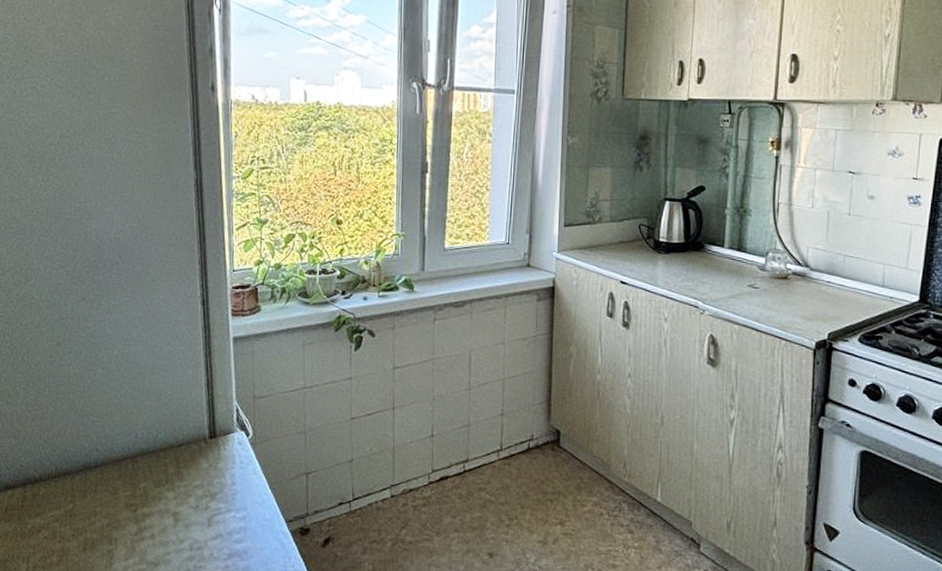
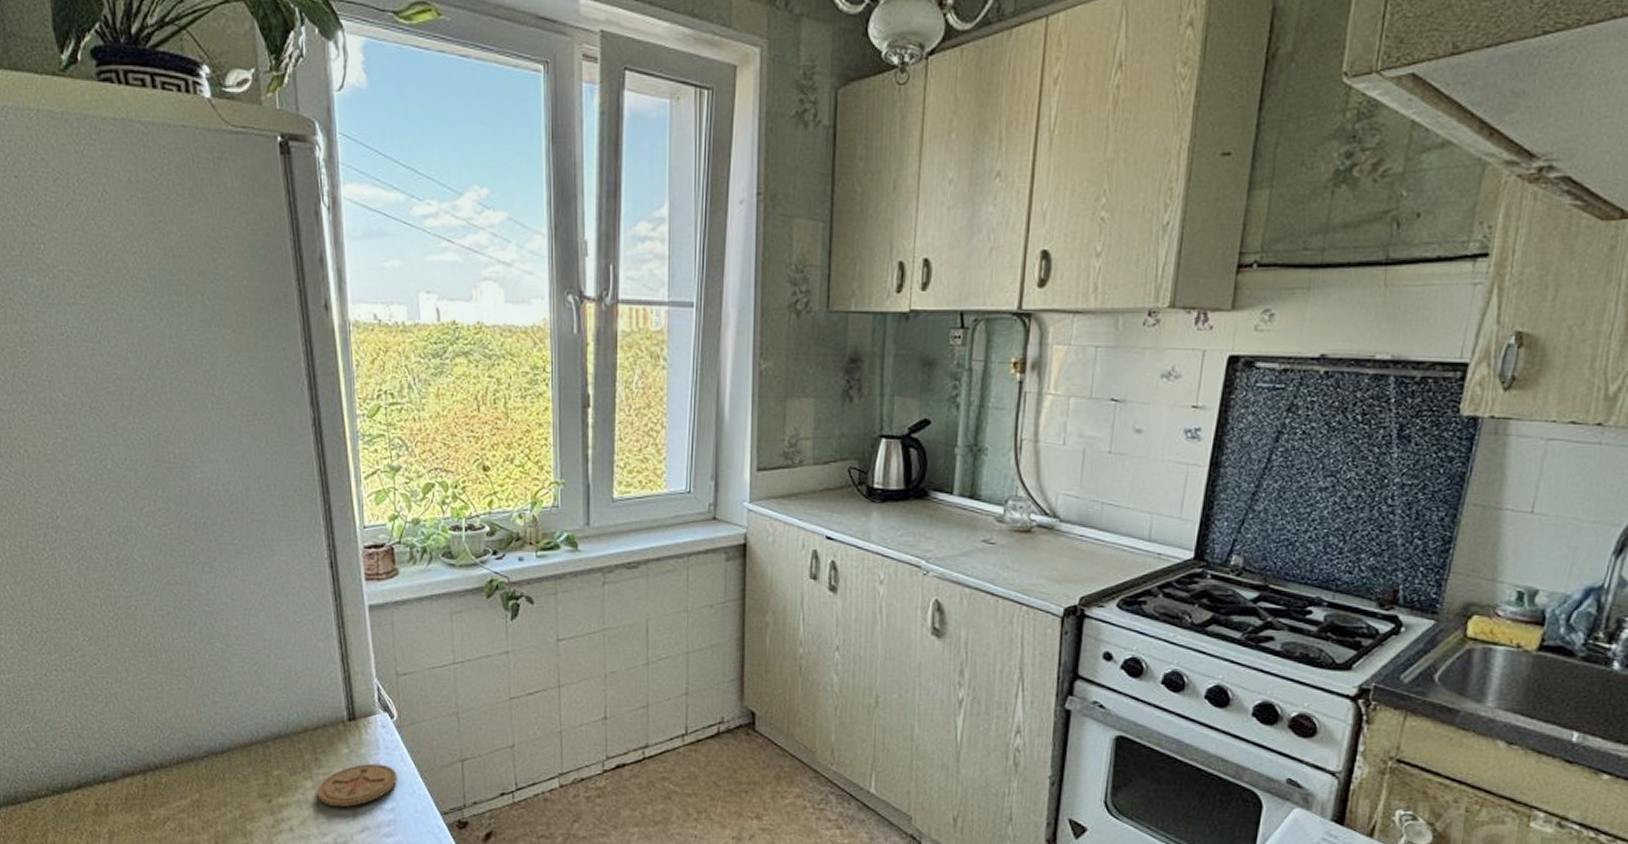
coaster: none [178,476,249,516] -> present [317,763,397,807]

